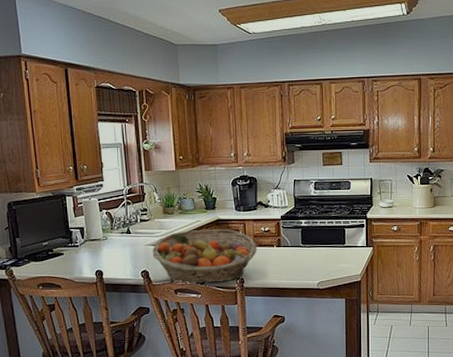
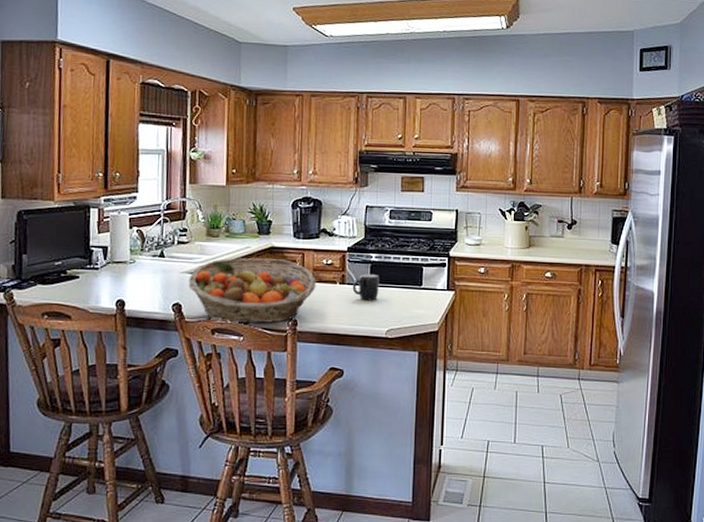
mug: none [287,237,310,260] -> present [352,274,380,301]

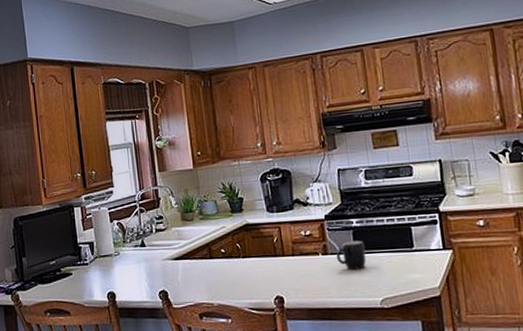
fruit basket: present [188,258,316,324] -> none [171,235,298,306]

